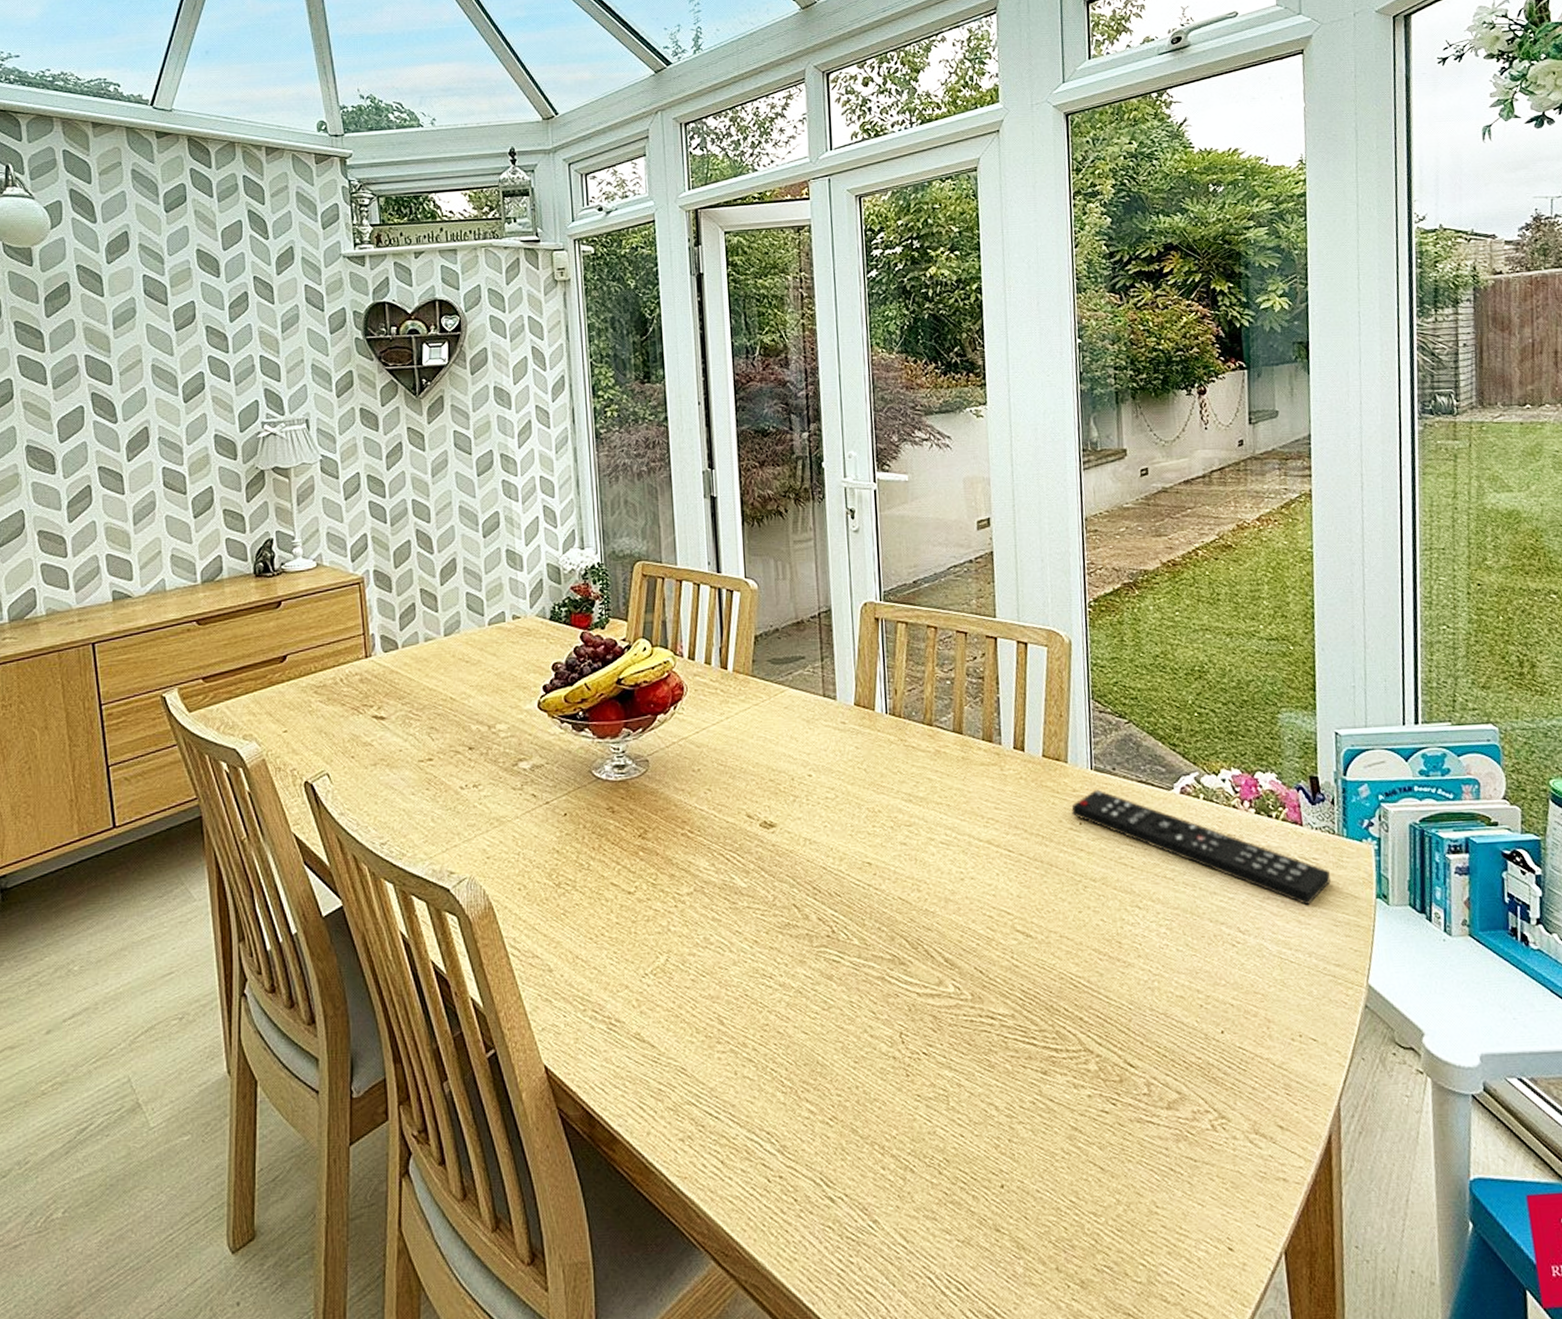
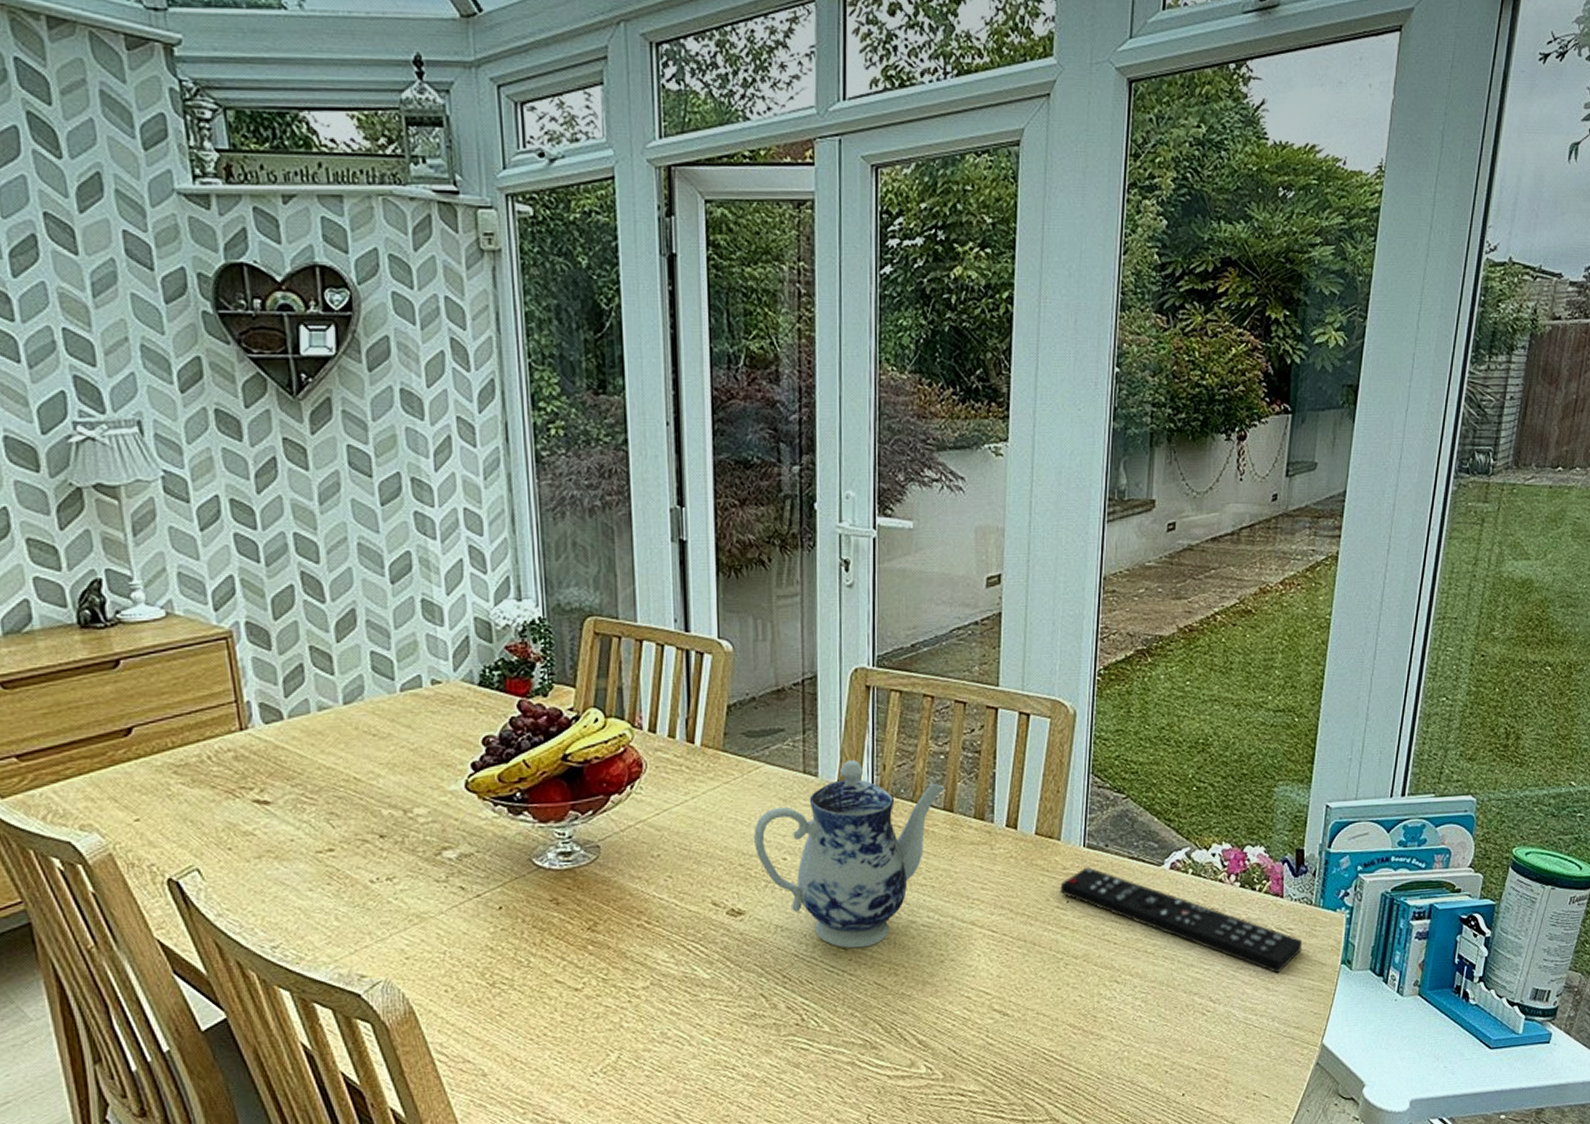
teapot: none [781,684,953,863] -> present [754,759,945,949]

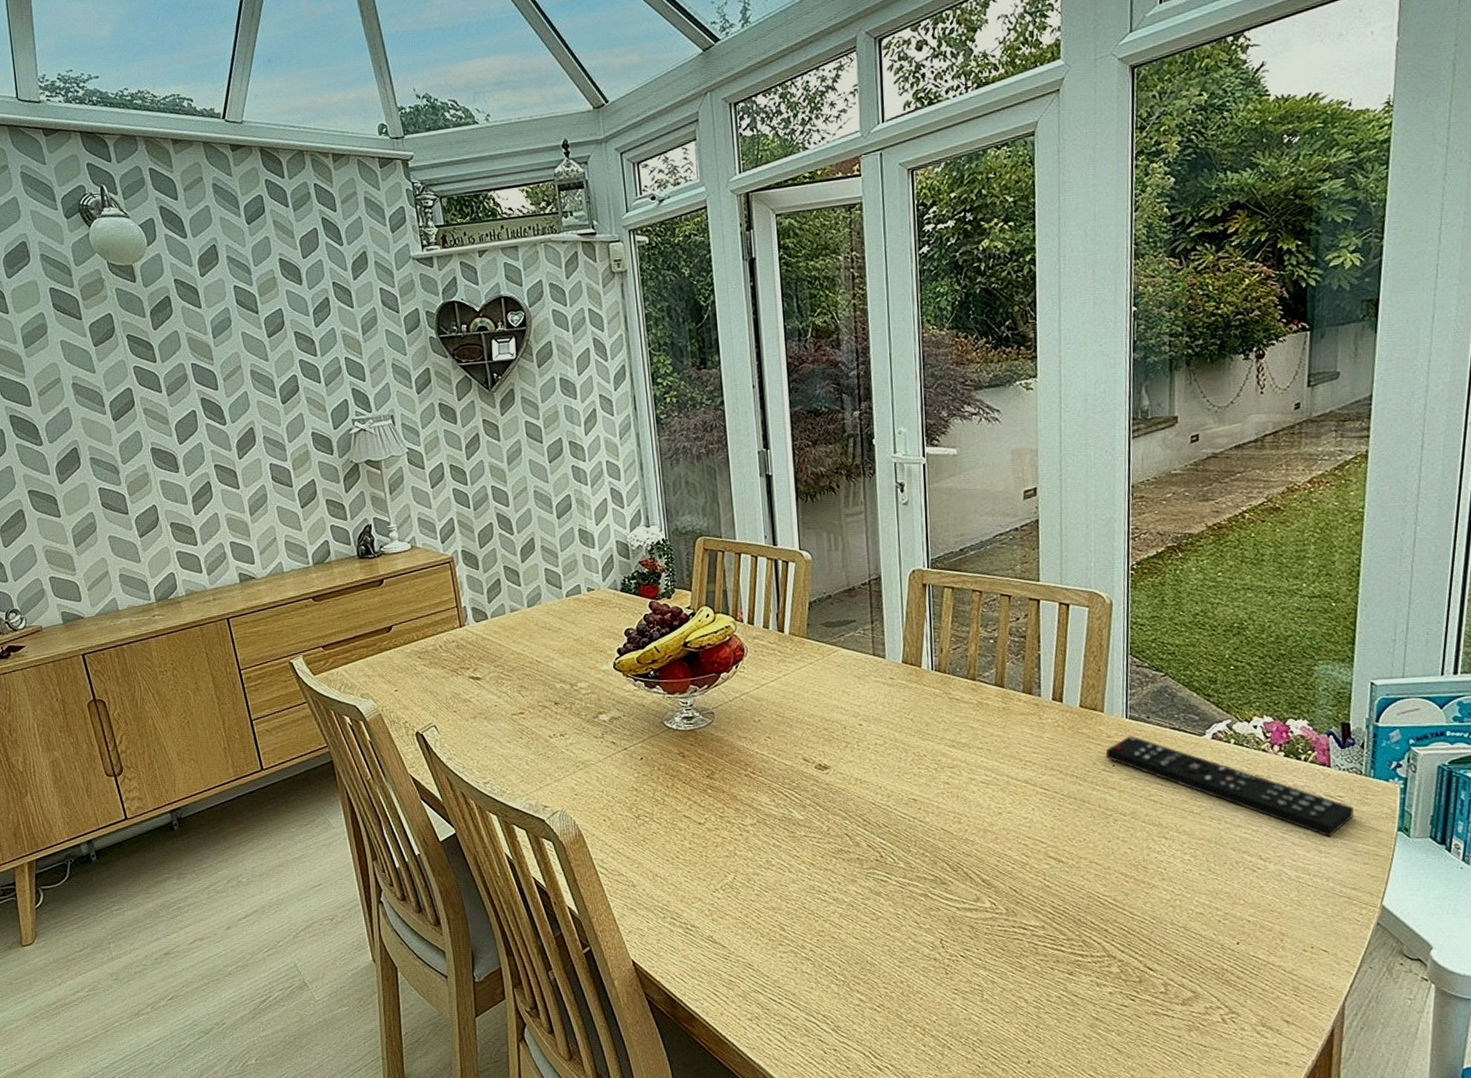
teapot: present [754,759,945,949] -> none [834,644,995,800]

